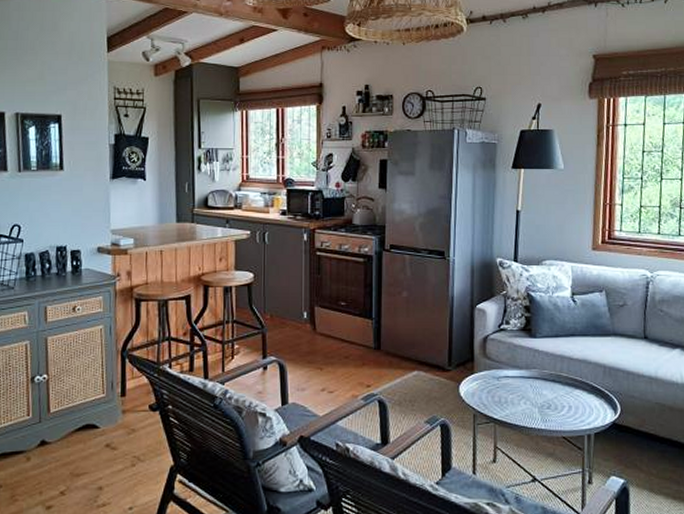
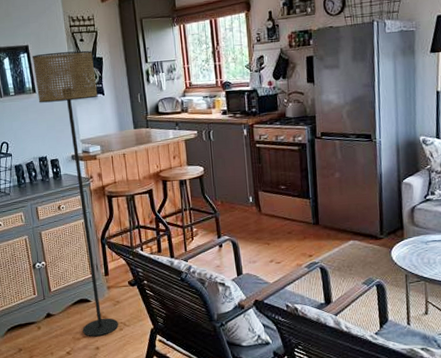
floor lamp: none [64,126,138,474] -> present [32,50,118,337]

